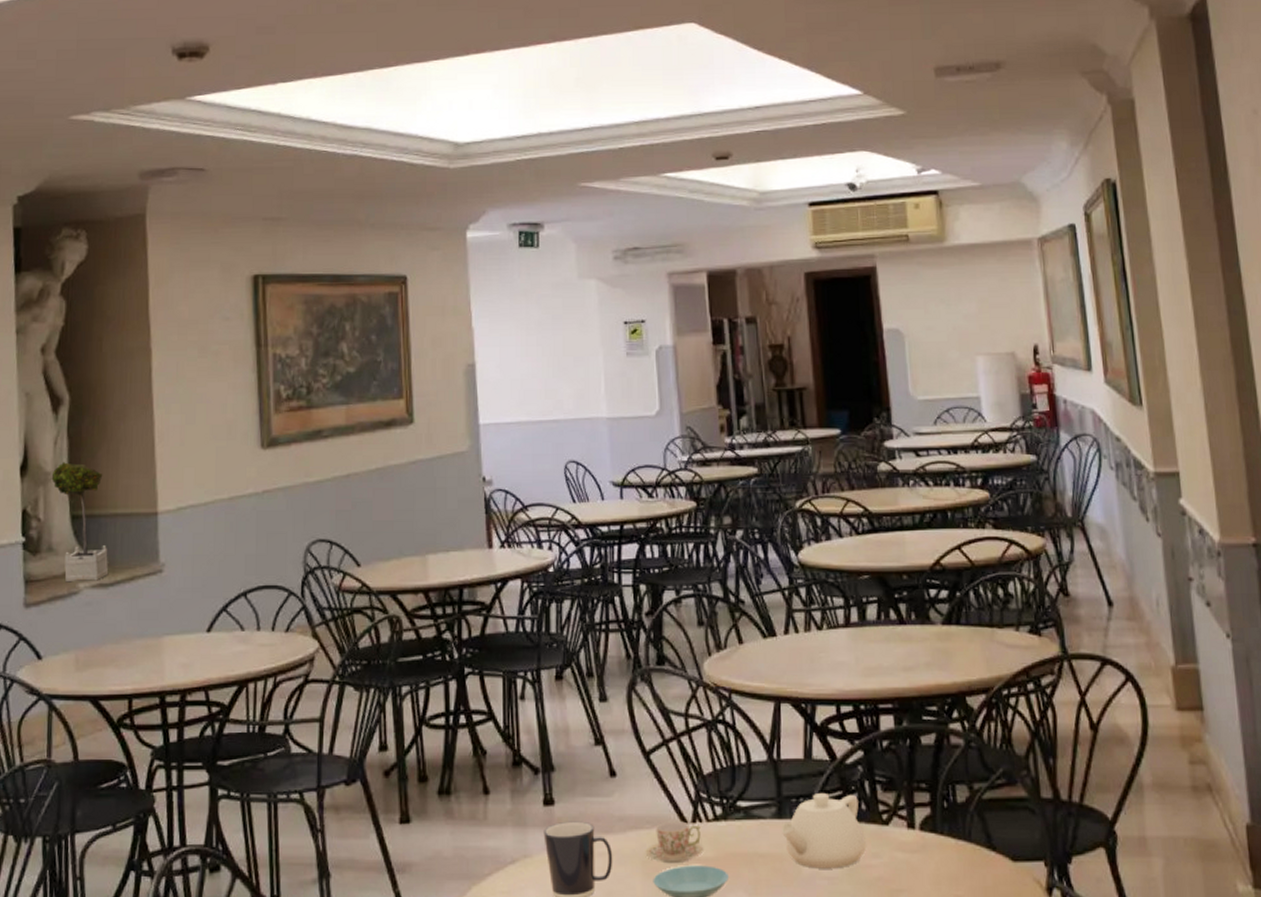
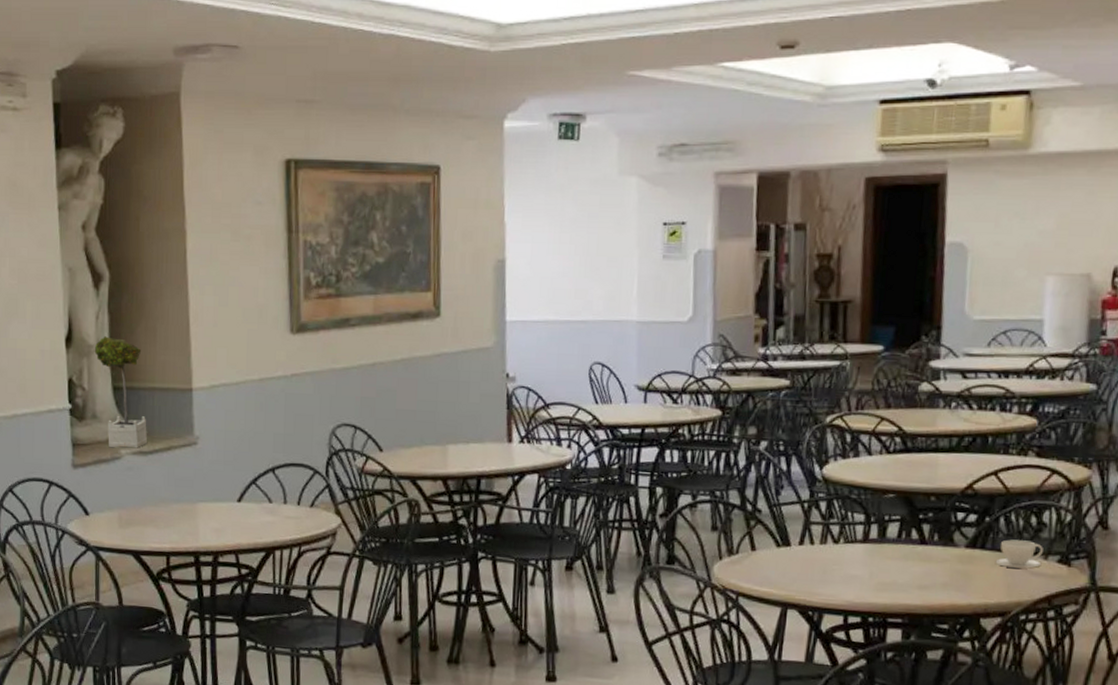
teacup: none [971,613,1014,641] -> present [995,539,1043,569]

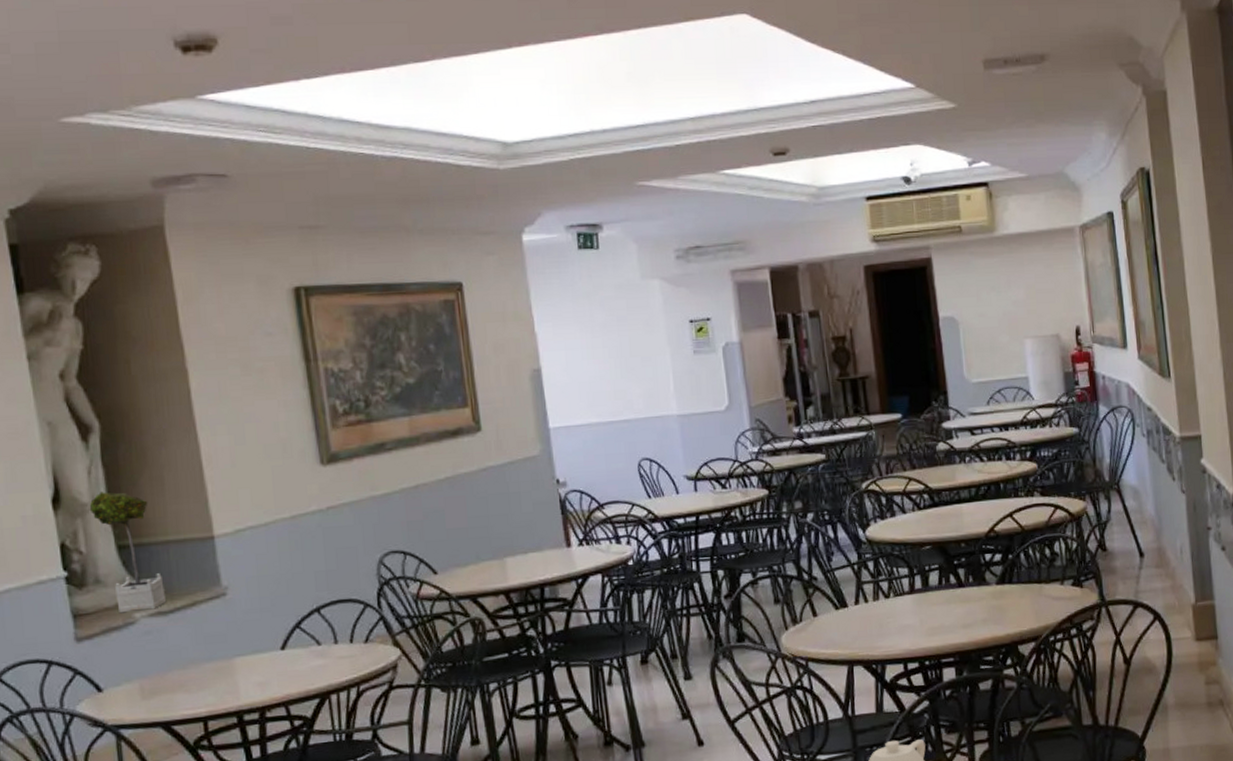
teacup: present [995,539,1043,569] -> none [1022,570,1060,597]

